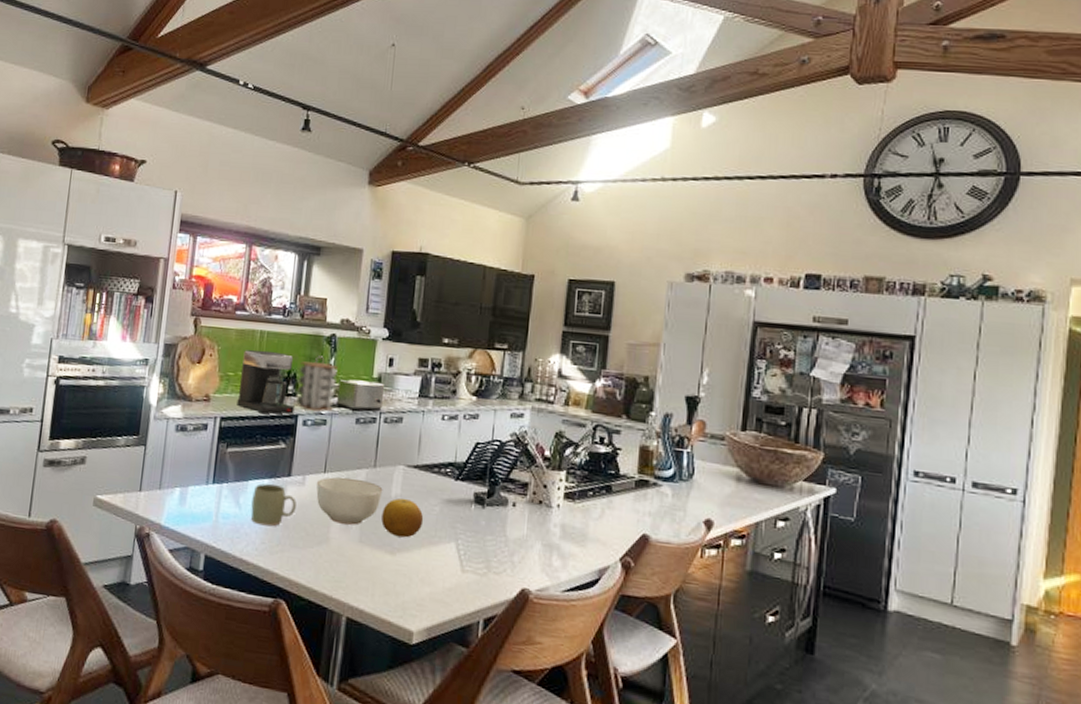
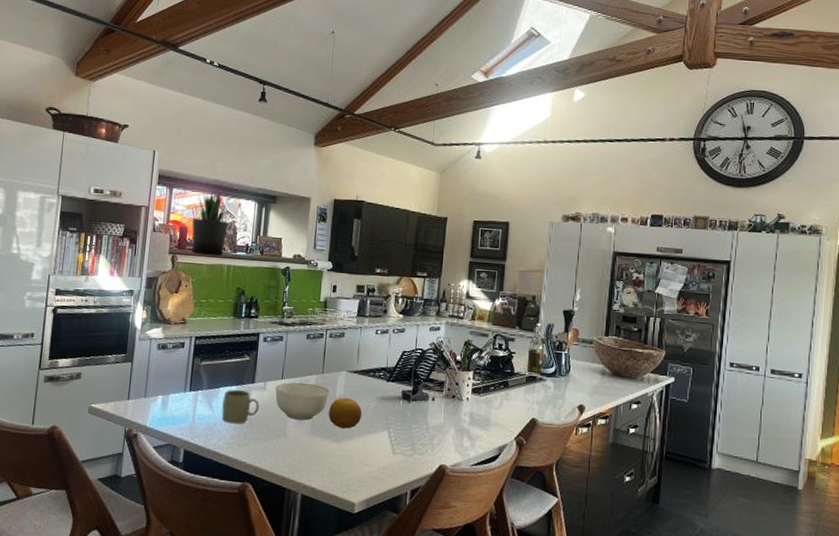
planter: none [217,238,264,320] -> present [191,189,230,257]
coffee maker: present [237,350,295,414] -> none [209,281,257,333]
spice rack: present [296,356,338,412] -> none [258,285,291,330]
toaster: present [337,378,385,412] -> none [291,303,330,329]

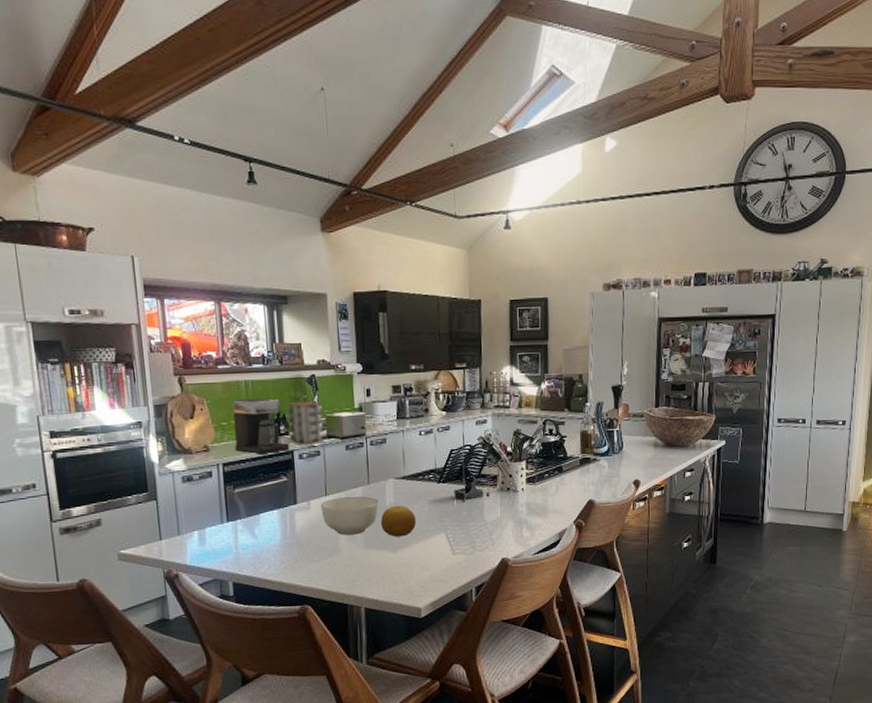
planter: present [191,189,230,257] -> none [194,297,238,373]
coffee maker: none [209,281,257,333] -> present [232,397,289,455]
mug: present [221,389,259,424] -> none [265,512,306,549]
spice rack: none [258,285,291,330] -> present [287,396,324,445]
toaster: none [291,303,330,329] -> present [325,410,367,440]

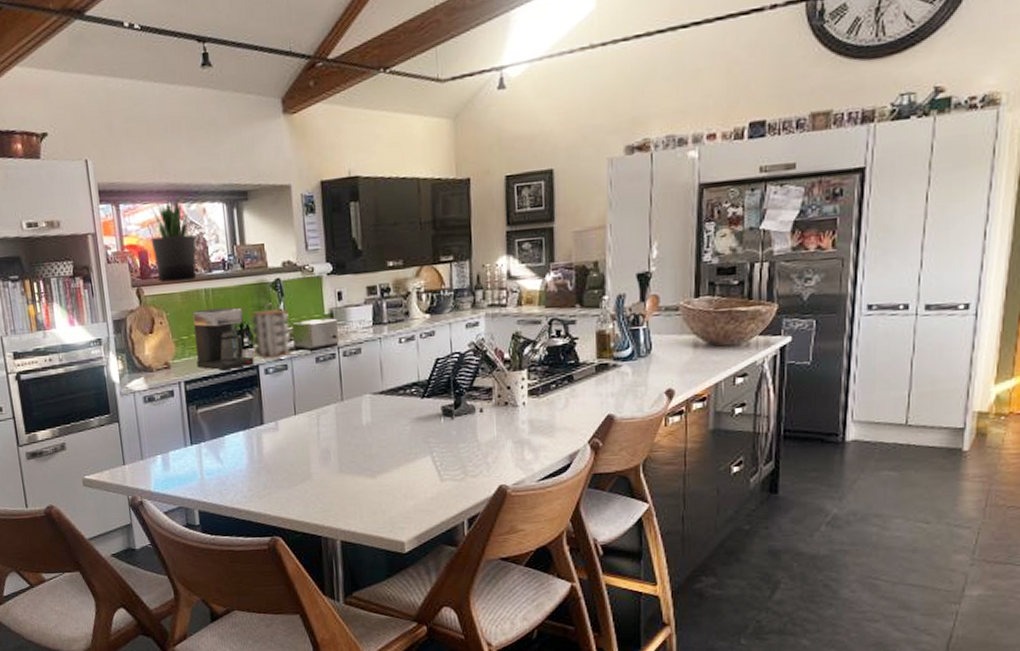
planter: none [194,297,238,373] -> present [150,199,197,283]
bowl: present [320,496,379,535] -> none [289,414,354,459]
fruit: present [381,506,417,537] -> none [357,425,398,461]

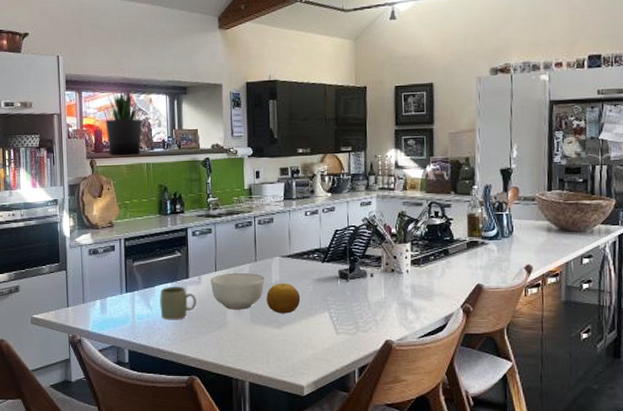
coffee maker: present [193,307,254,371] -> none [135,179,184,231]
mug: none [230,434,275,475] -> present [160,286,196,320]
spice rack: present [251,303,292,359] -> none [183,177,216,223]
bowl: none [289,414,354,459] -> present [210,272,265,310]
toaster: present [292,317,339,351] -> none [217,191,256,218]
fruit: none [357,425,398,461] -> present [266,283,301,314]

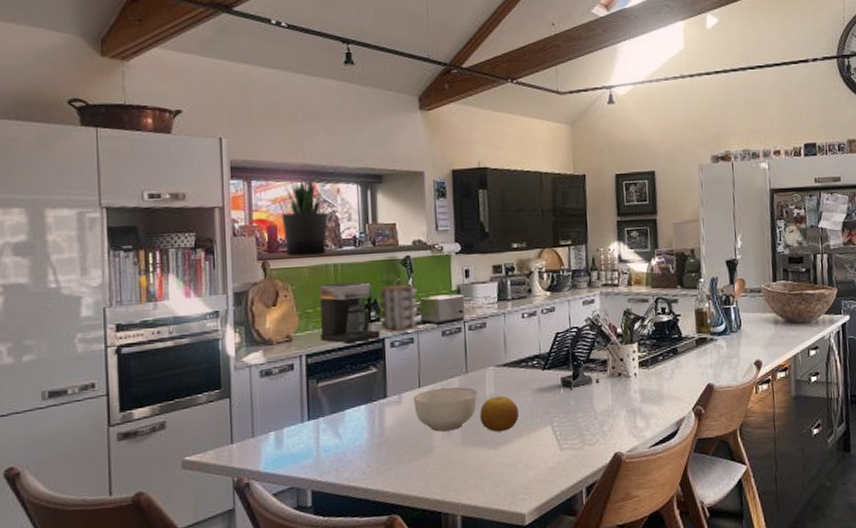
coffee maker: none [135,179,184,231] -> present [320,282,380,344]
mug: present [160,286,196,320] -> none [351,408,397,450]
spice rack: none [183,177,216,223] -> present [379,278,419,333]
toaster: none [217,191,256,218] -> present [420,293,466,325]

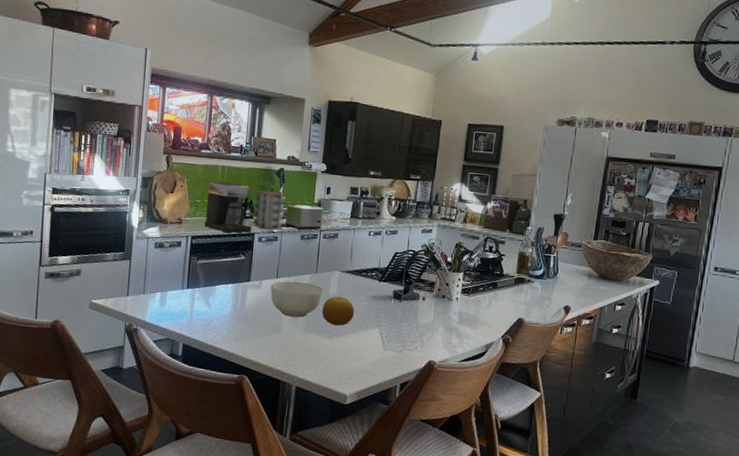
planter: present [281,177,328,257] -> none [186,89,223,157]

